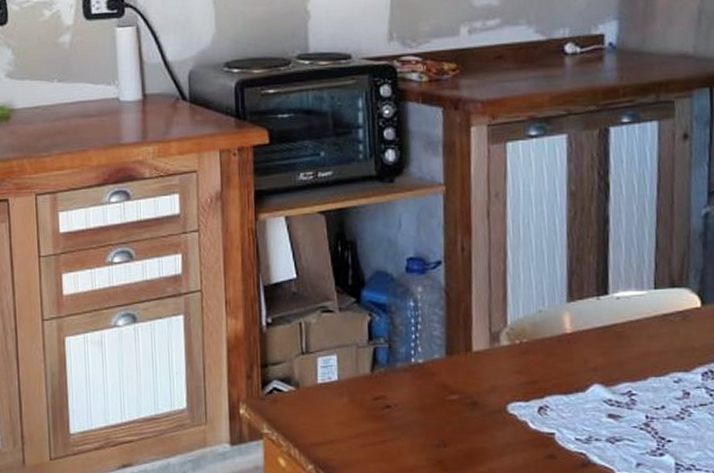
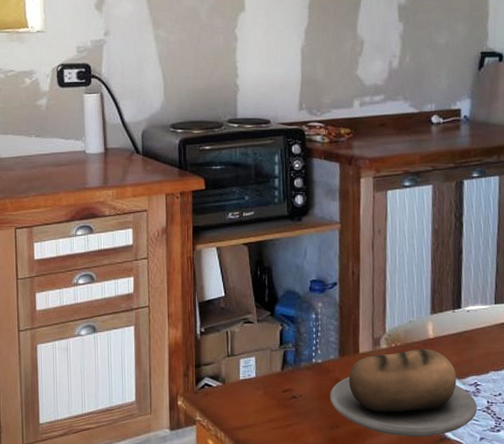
bread: none [434,347,632,461] -> present [330,349,477,437]

